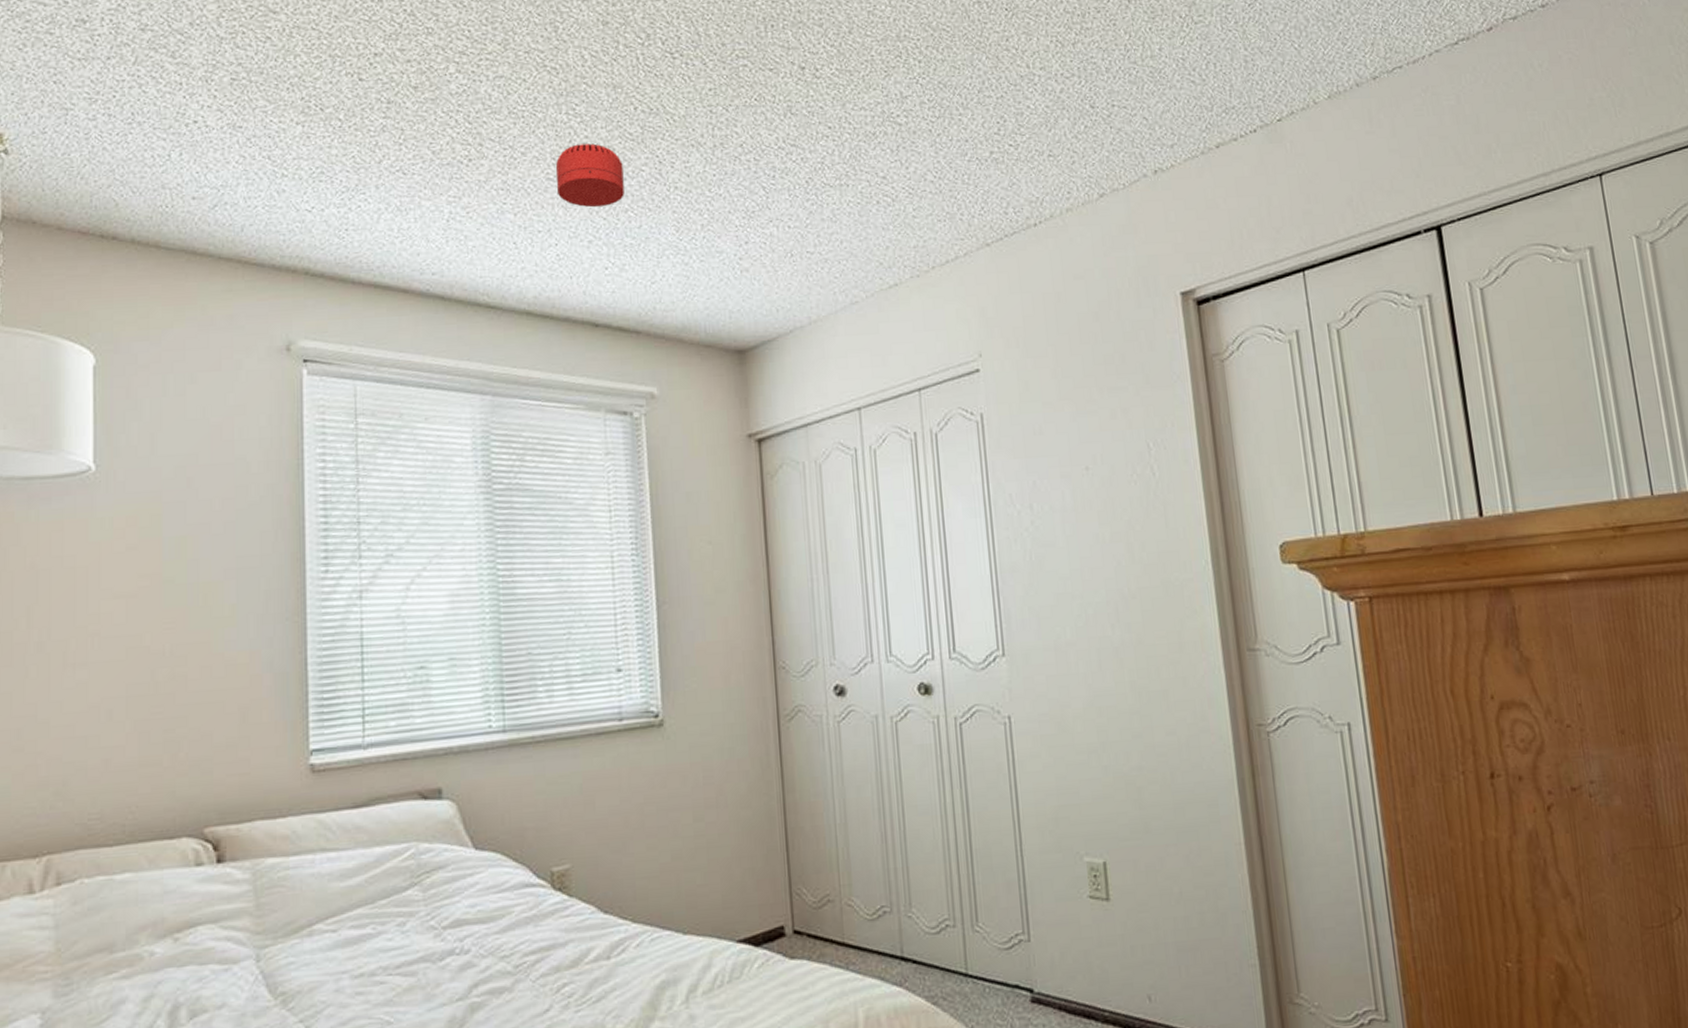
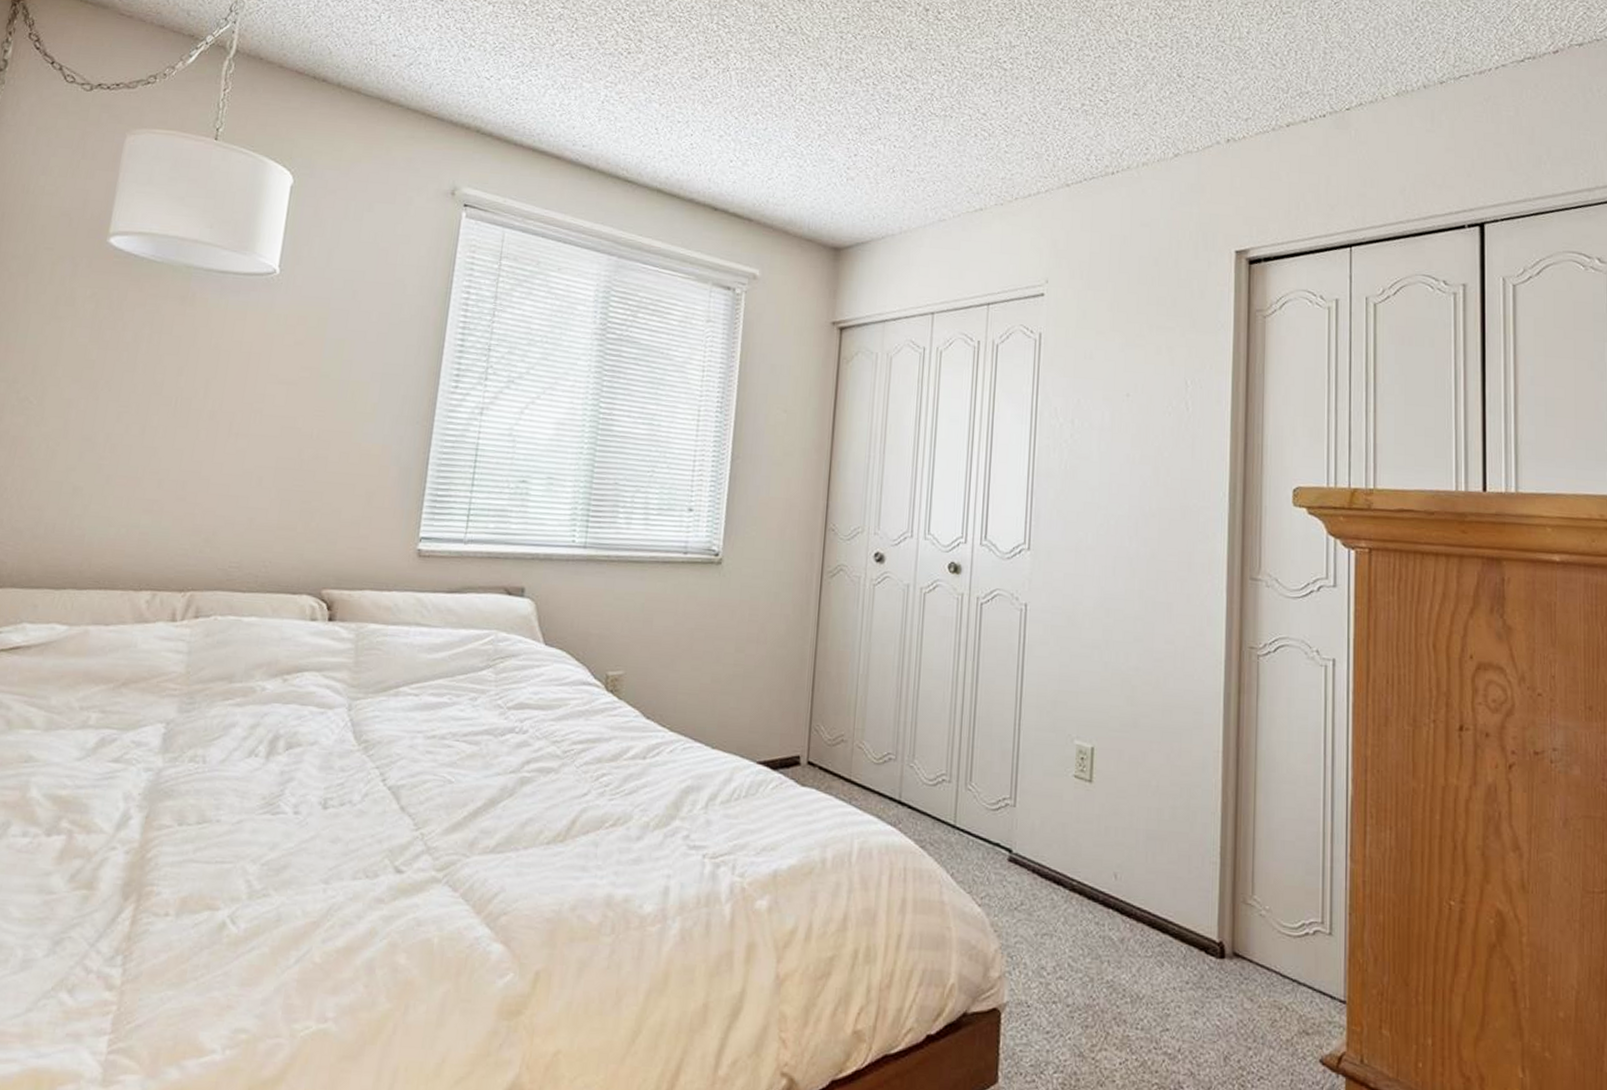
smoke detector: present [555,143,624,208] -> none [699,51,759,108]

